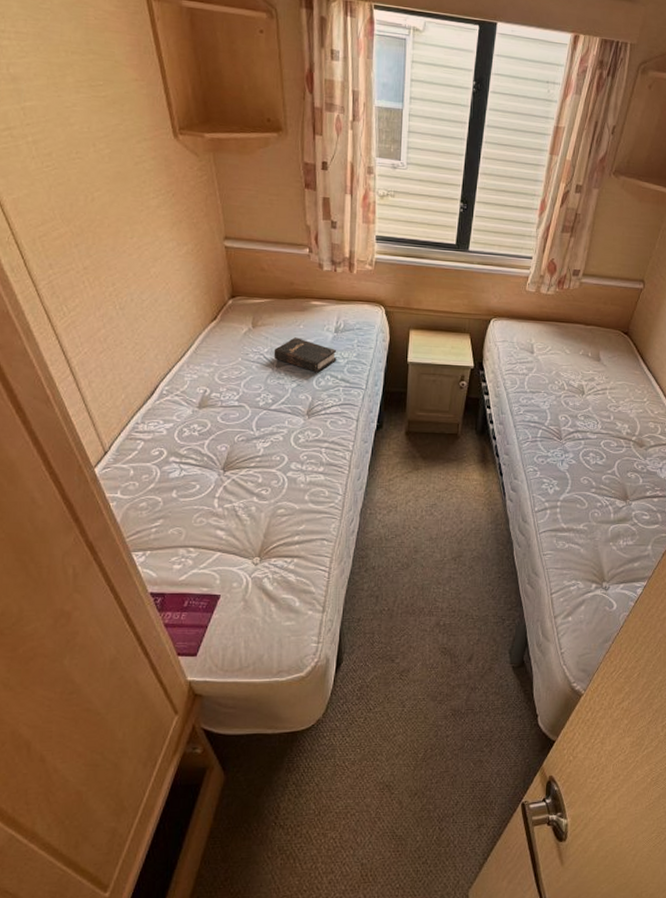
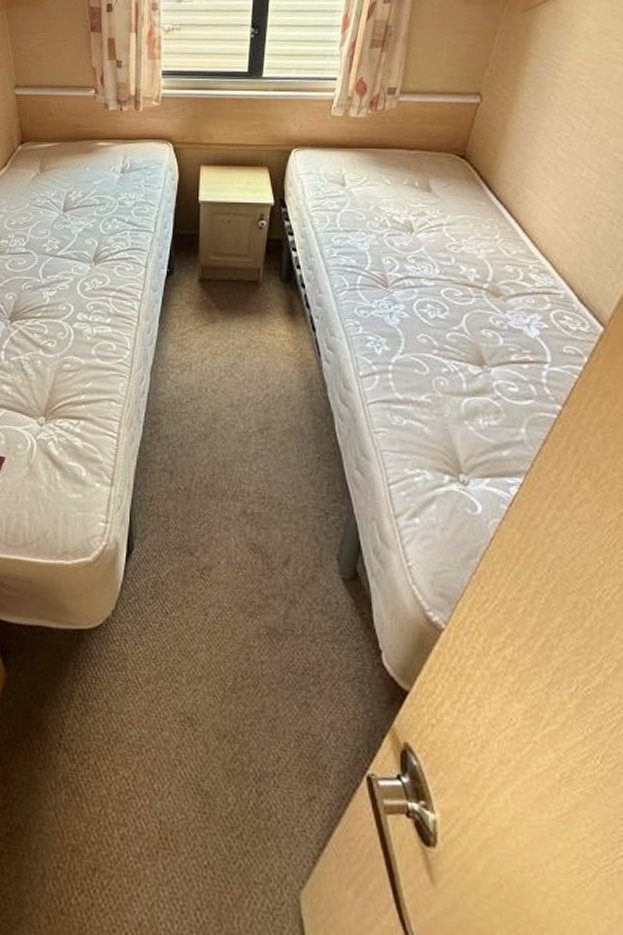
hardback book: present [273,337,337,373] -> none [60,180,124,216]

